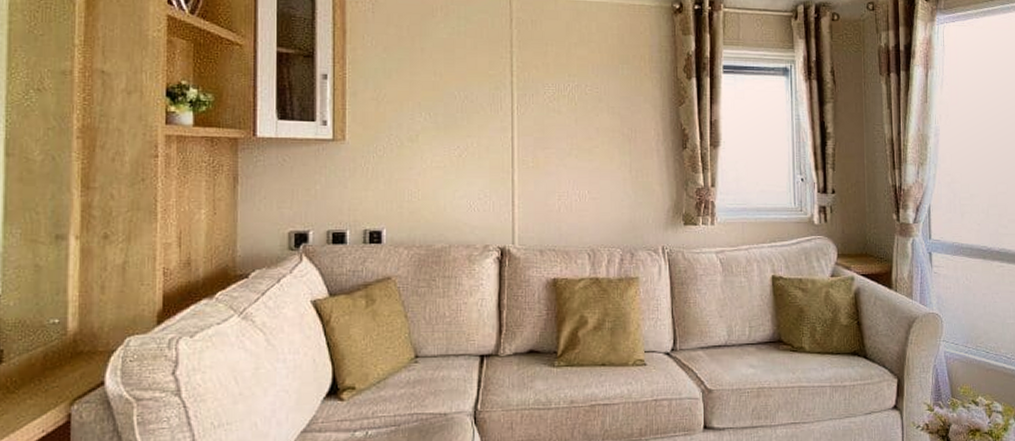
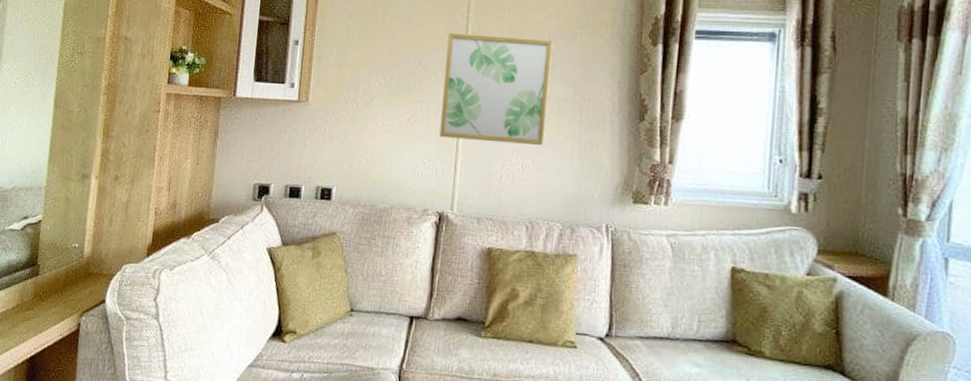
wall art: none [493,67,598,176] -> present [439,33,553,146]

